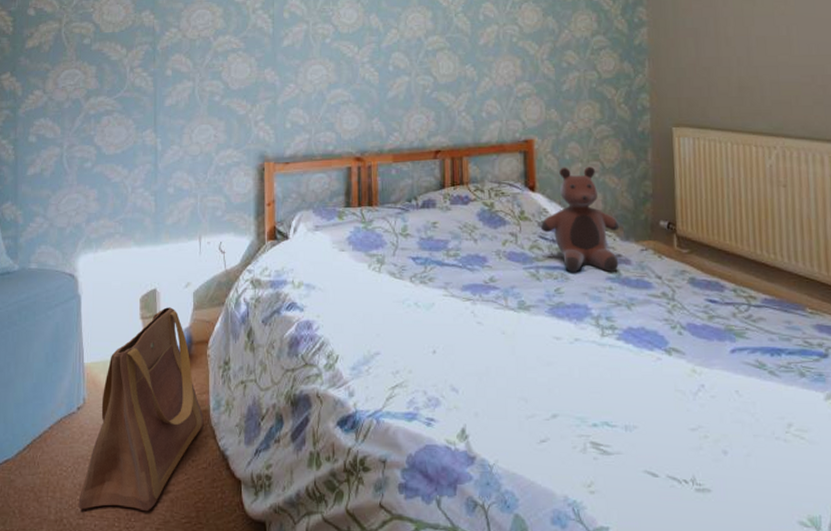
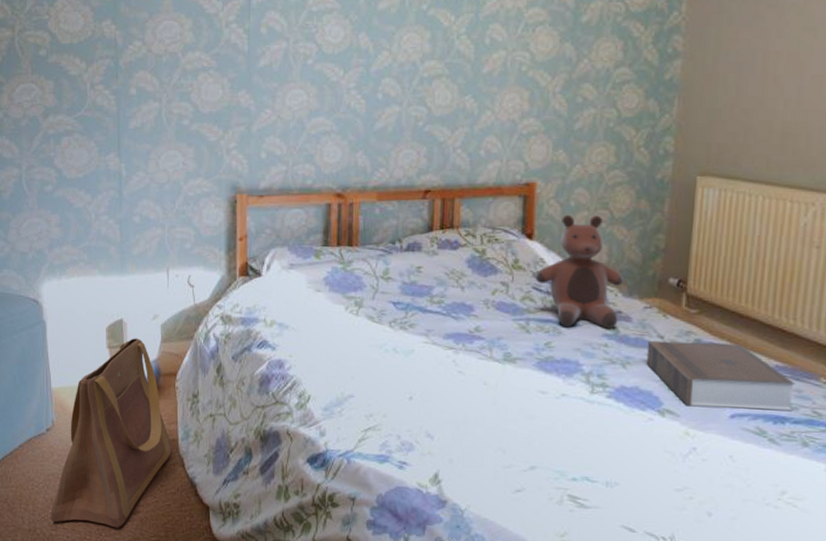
book: none [647,280,787,343] -> present [646,340,796,410]

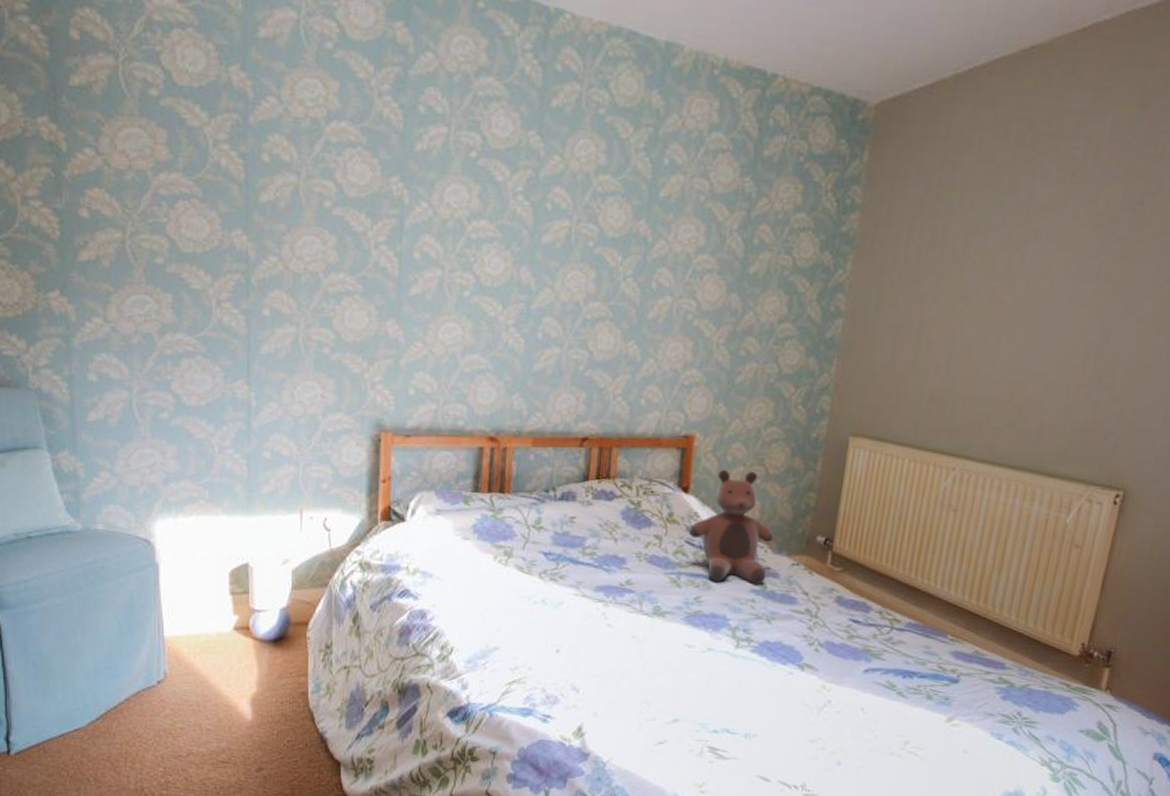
tote bag: present [50,338,172,528] -> none [161,584,301,786]
book: present [646,340,796,410] -> none [790,596,925,665]

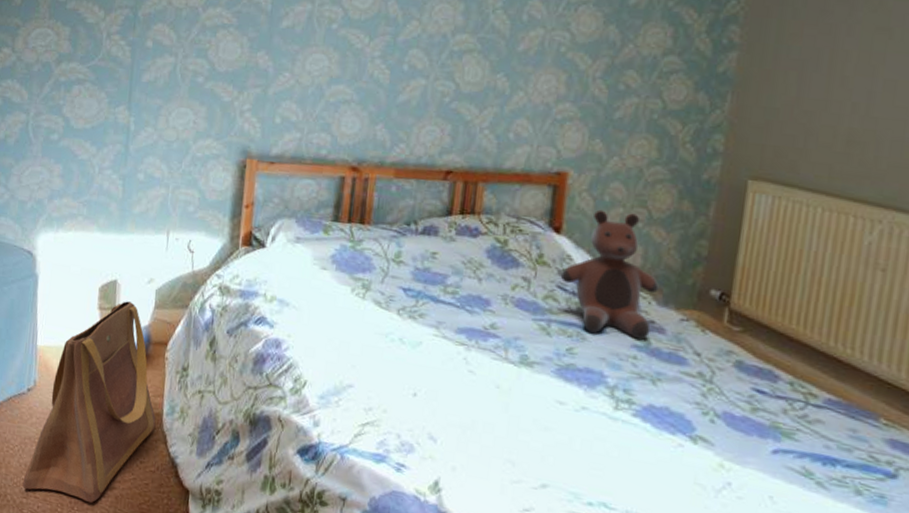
tote bag: none [161,584,301,786] -> present [22,301,156,503]

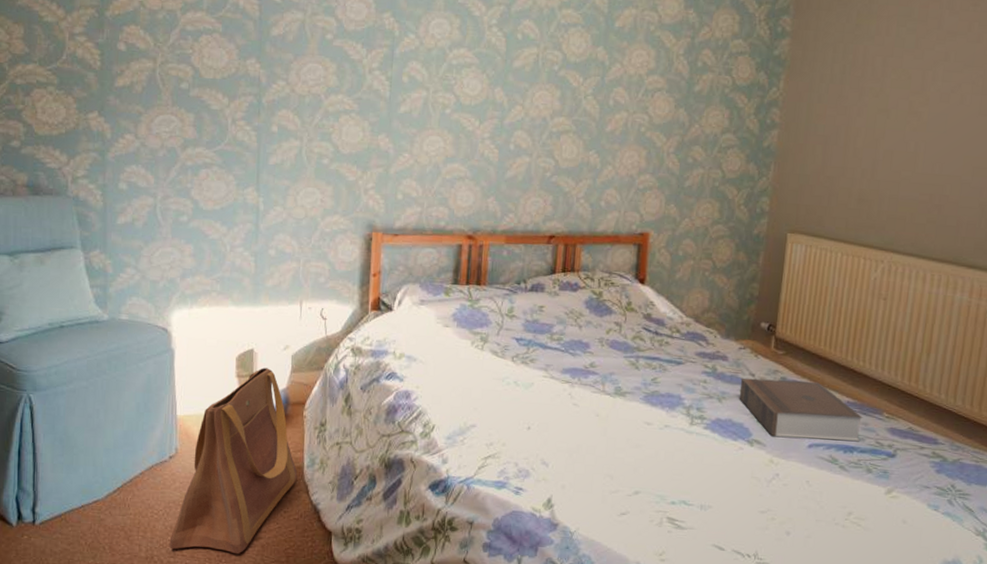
teddy bear: present [560,209,659,339] -> none [645,262,722,366]
book: none [679,356,851,452] -> present [739,377,863,441]

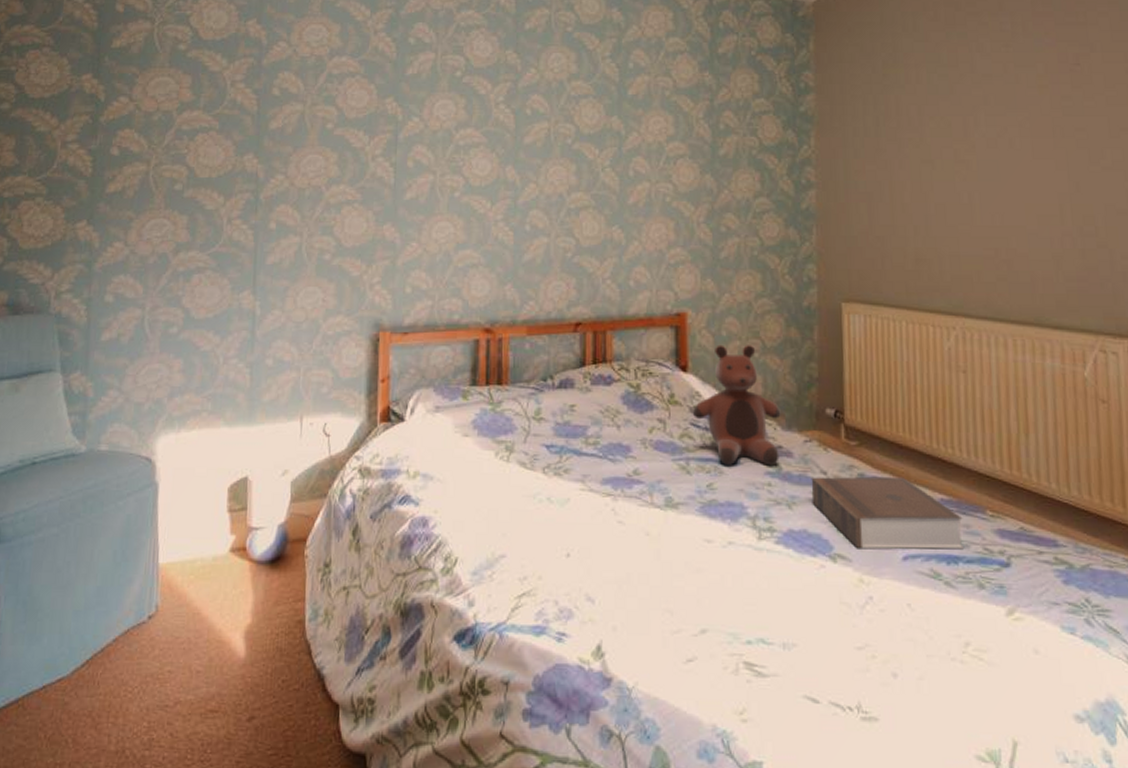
tote bag: present [169,368,298,554] -> none [144,499,298,741]
teddy bear: none [645,262,722,366] -> present [692,344,781,466]

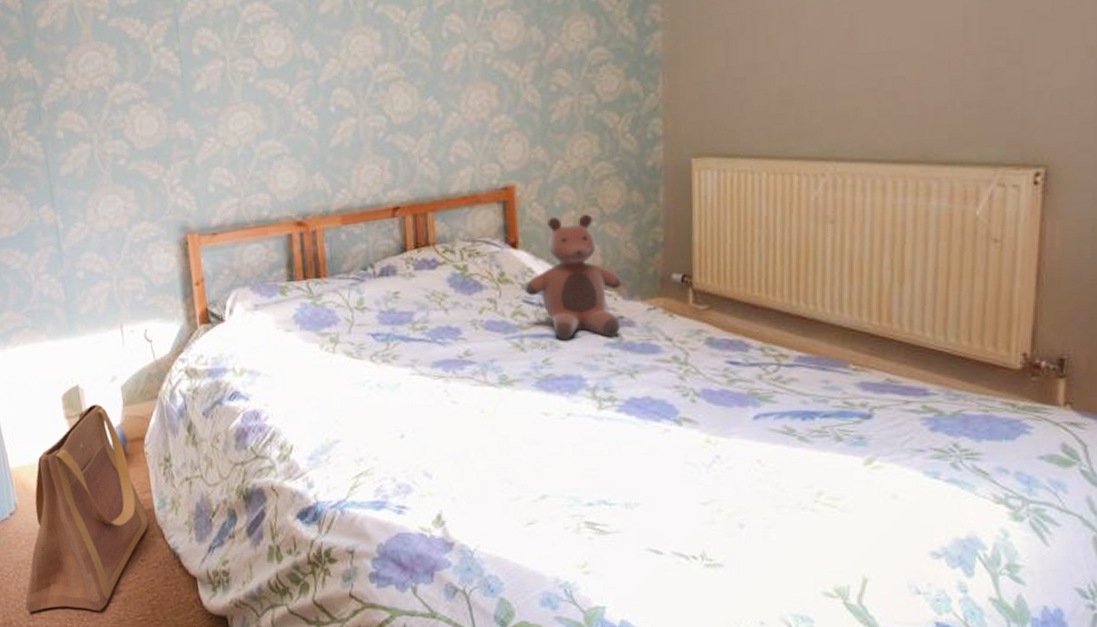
tote bag: none [144,499,298,741] -> present [25,404,150,613]
book: present [811,476,965,549] -> none [655,337,823,410]

